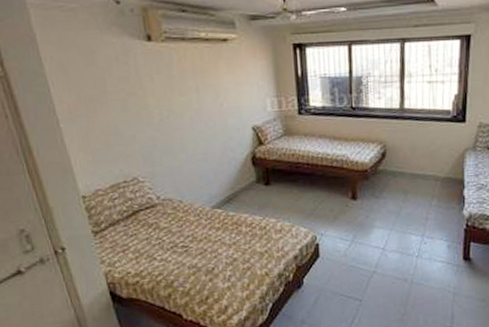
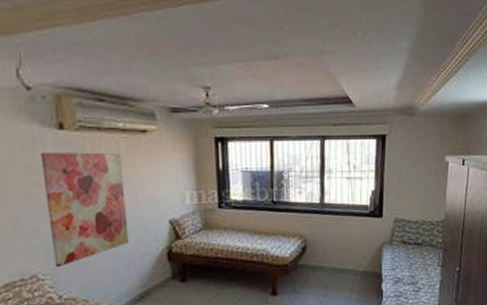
wall art: none [132,62,216,171] -> present [40,151,129,268]

